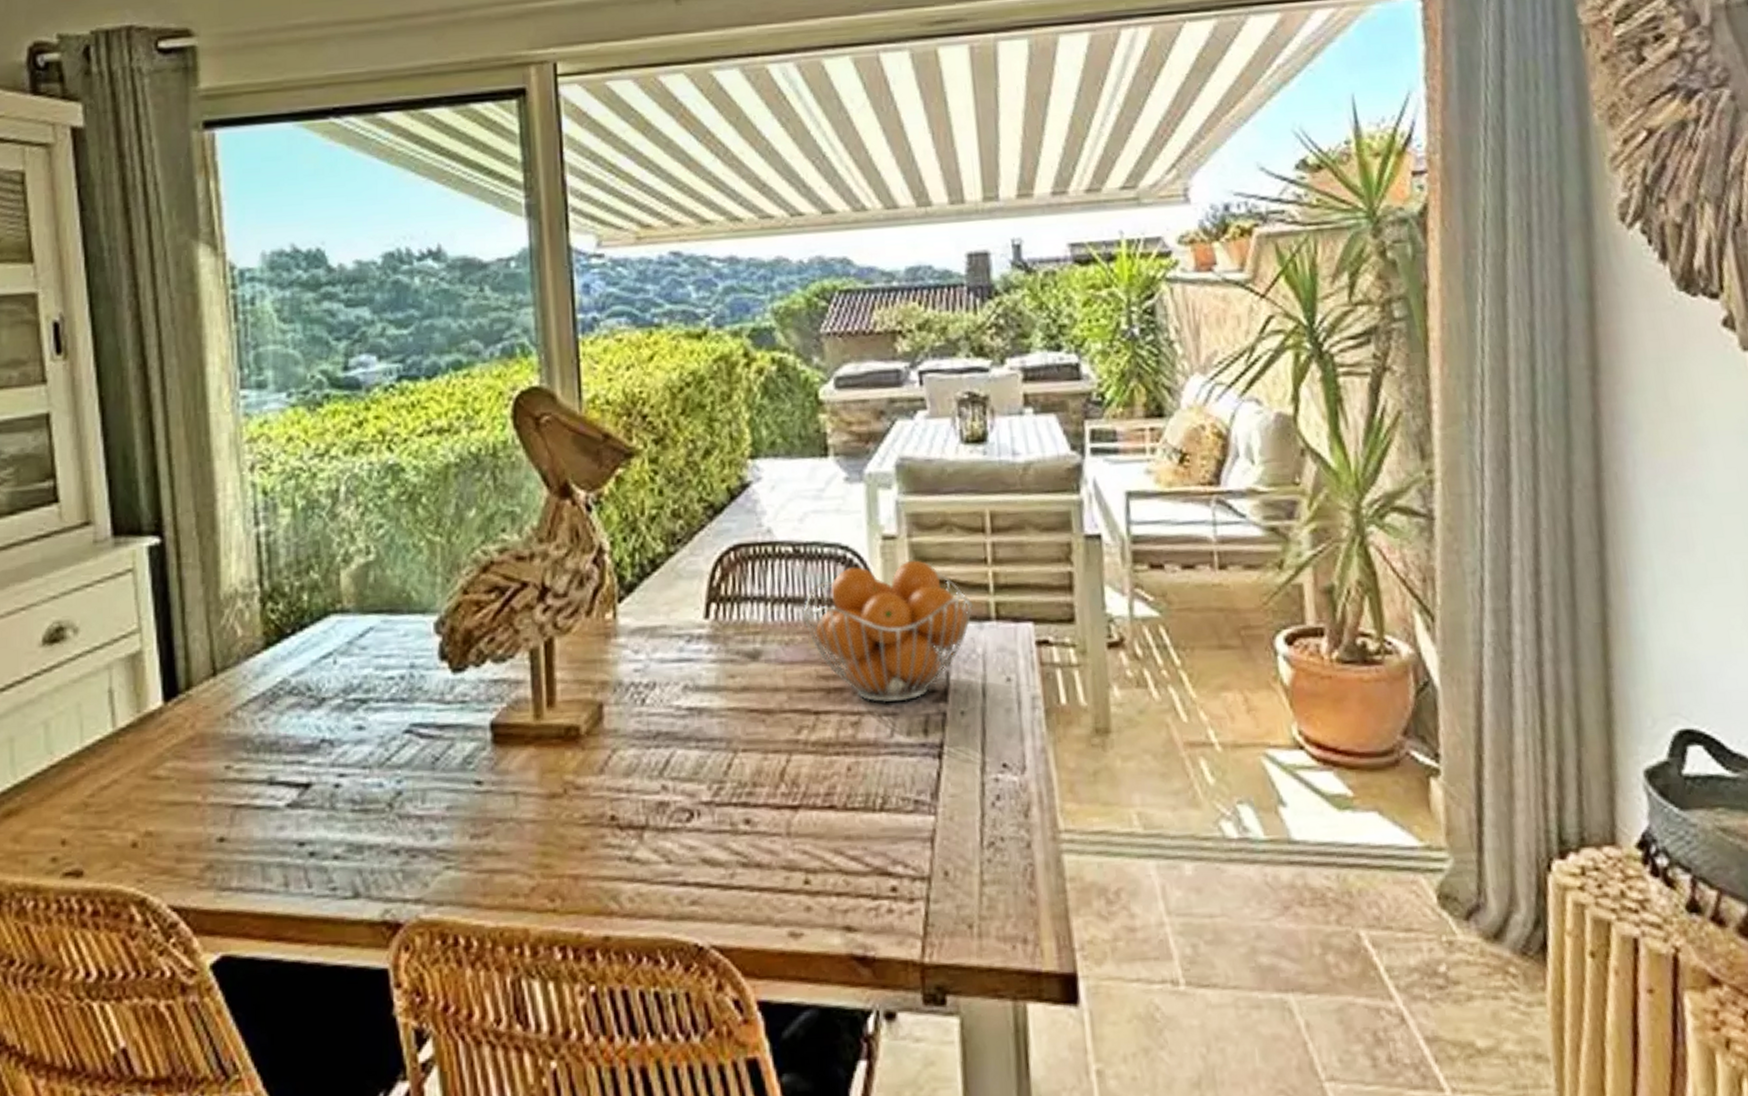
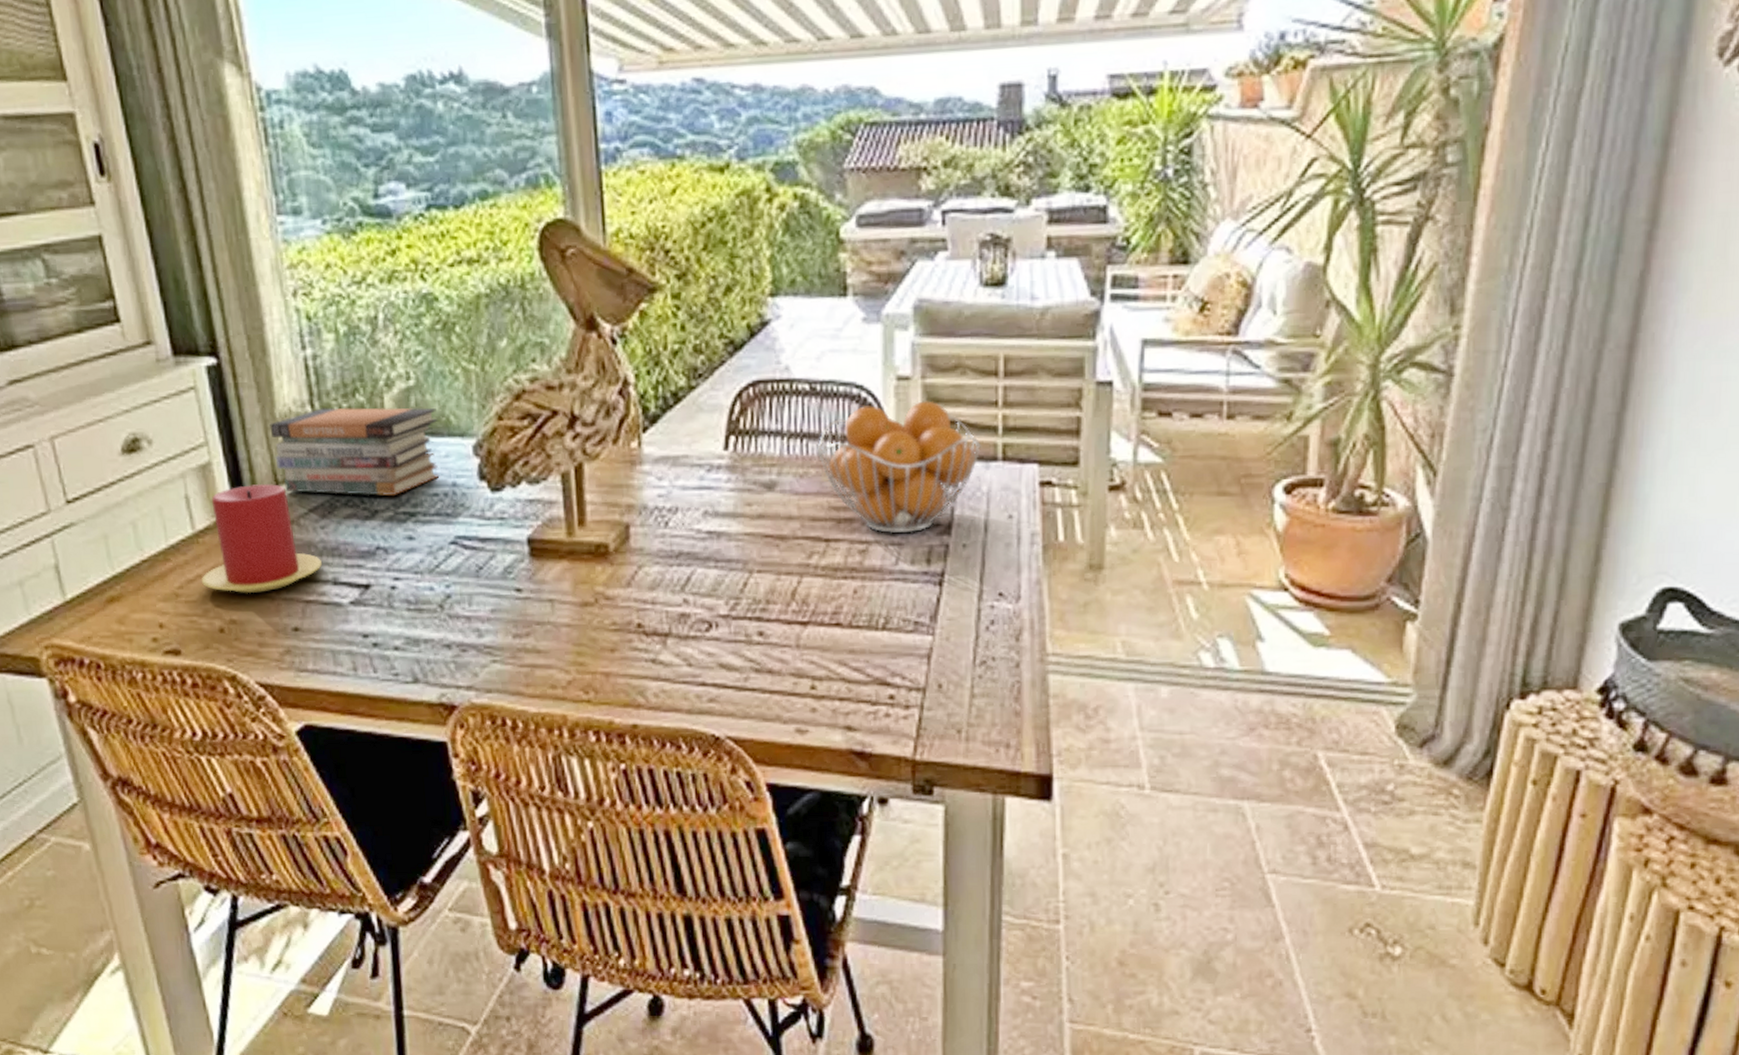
candle: none [116,672,257,800] -> present [201,483,322,594]
book stack: none [212,583,398,682] -> present [270,407,440,496]

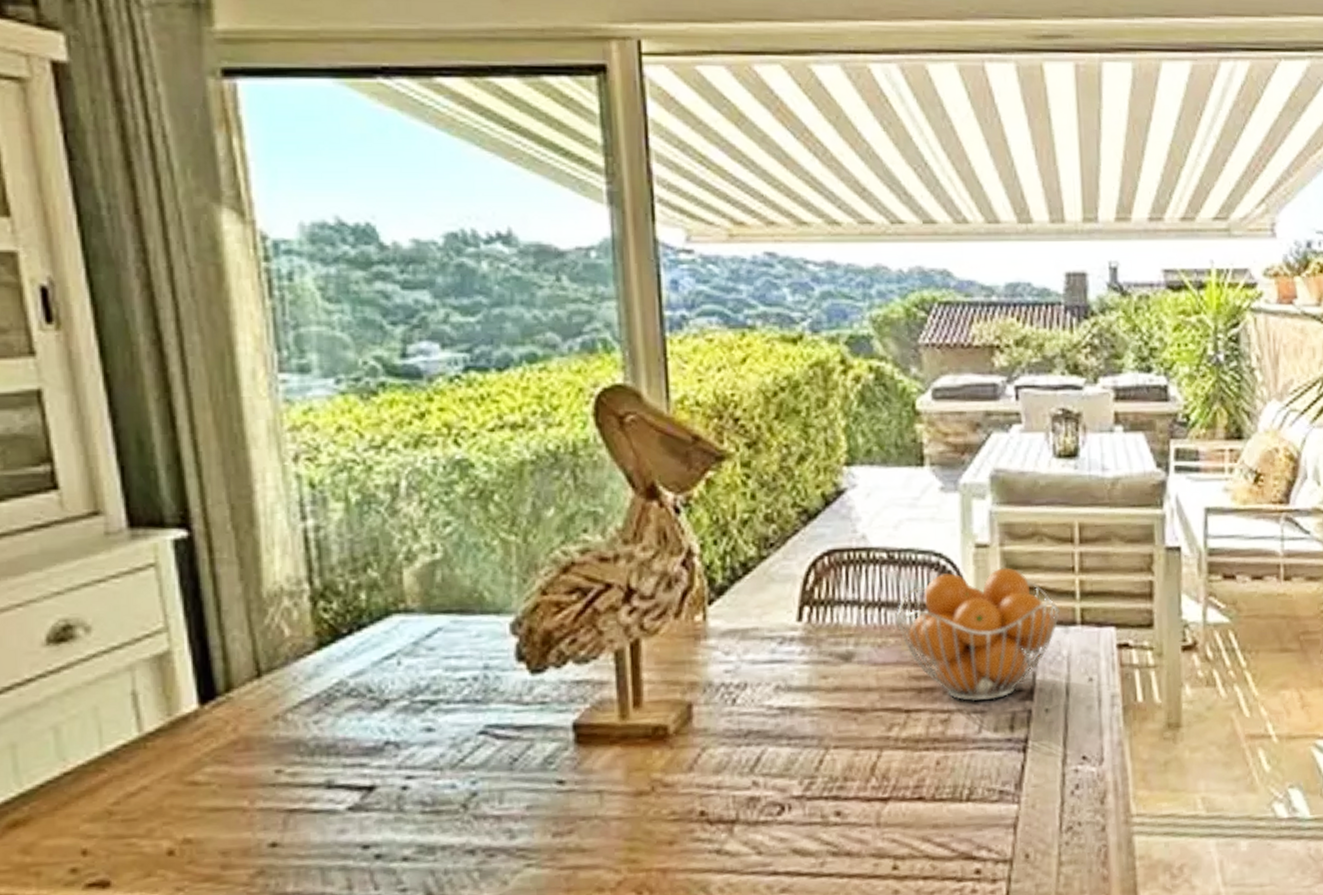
candle: present [201,483,322,594] -> none [146,673,313,806]
book stack: present [270,407,440,496] -> none [253,583,469,684]

